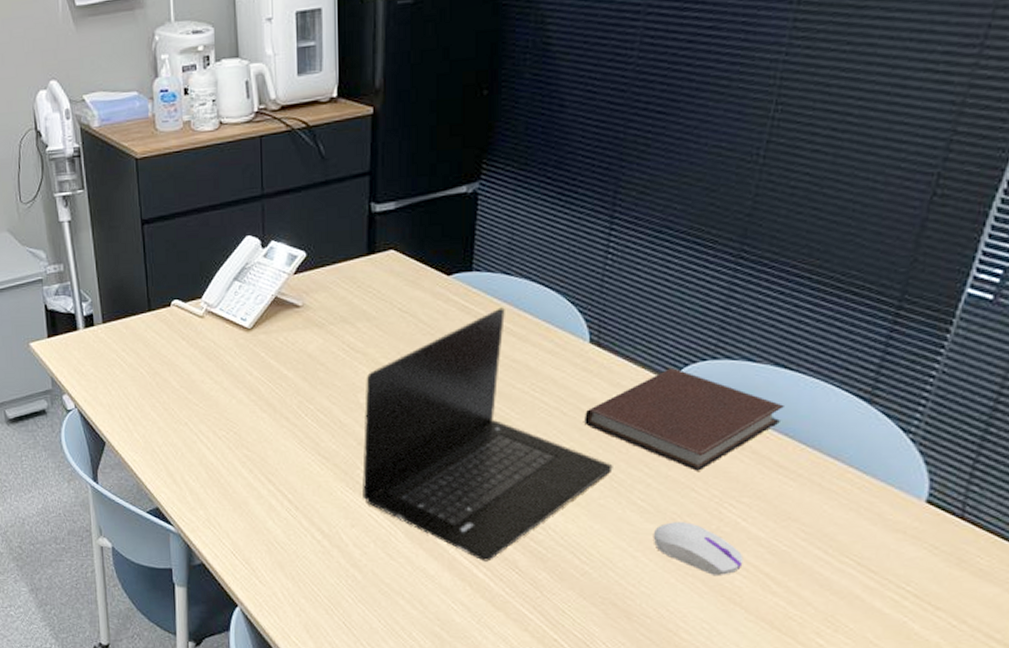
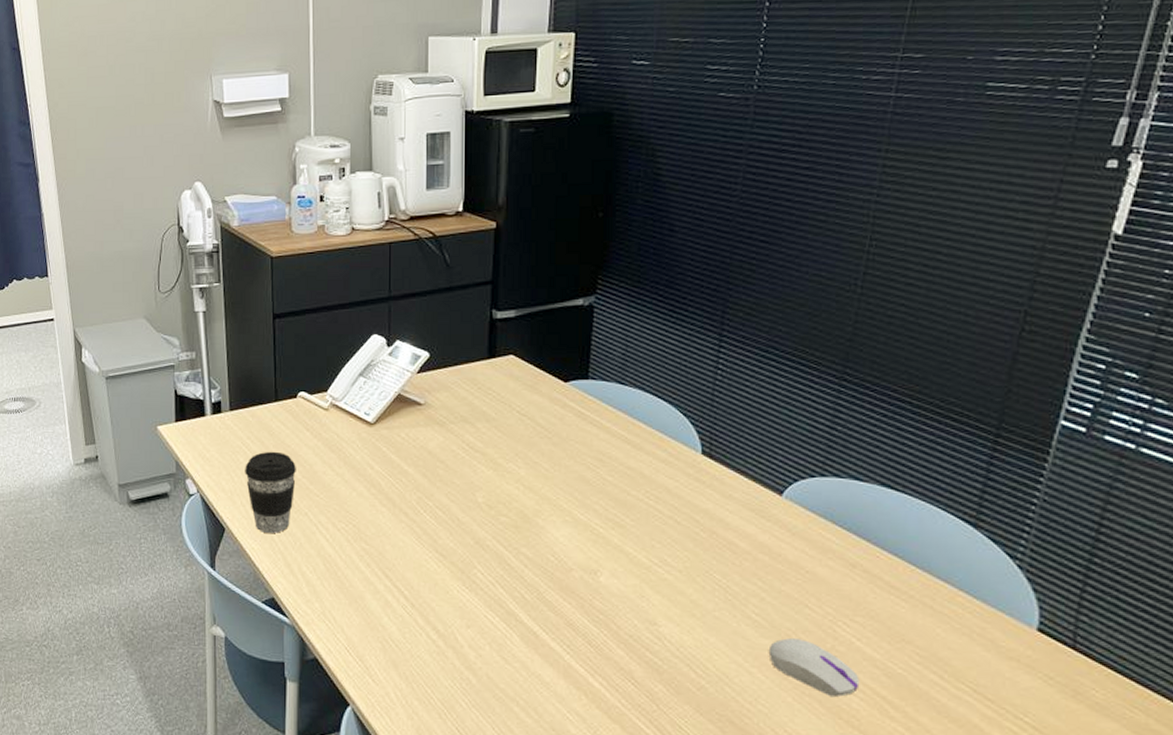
coffee cup: none [121,362,174,444] -> present [245,451,296,533]
laptop: present [361,307,613,562] -> none [478,415,727,671]
notebook: present [584,368,784,471] -> none [698,483,892,587]

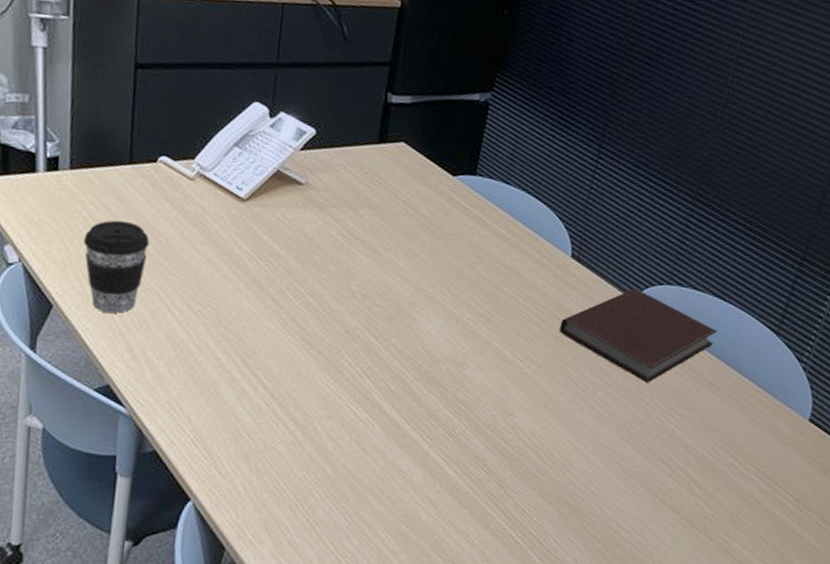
notebook: none [698,483,892,587] -> present [559,288,717,383]
computer mouse: present [768,638,860,698] -> none [605,428,676,479]

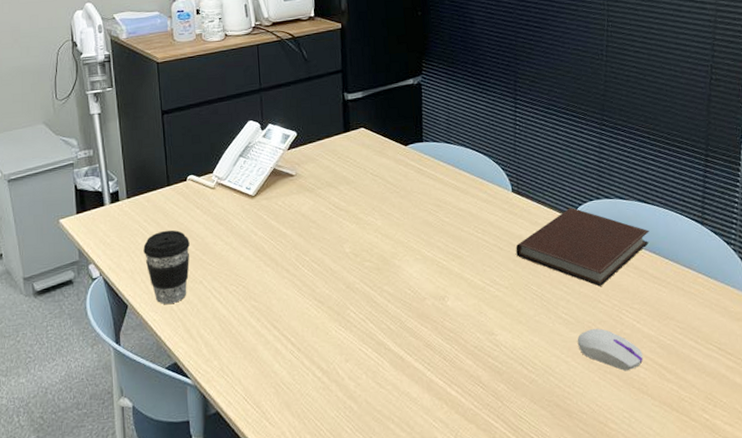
computer mouse: none [605,428,676,479] -> present [577,328,643,372]

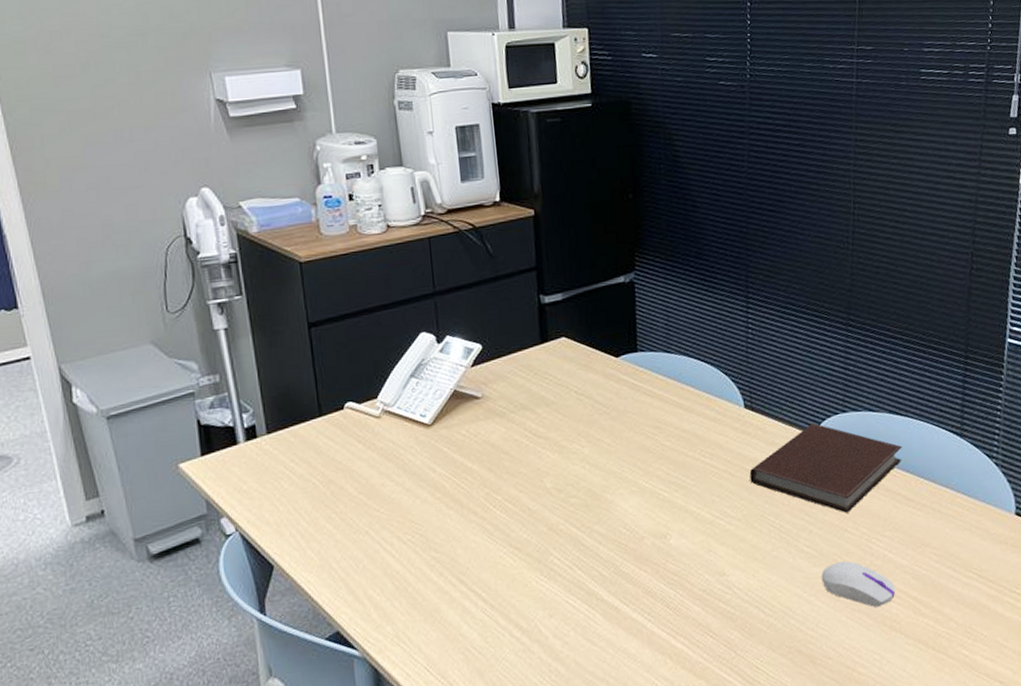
coffee cup: present [143,229,190,304] -> none [291,470,351,562]

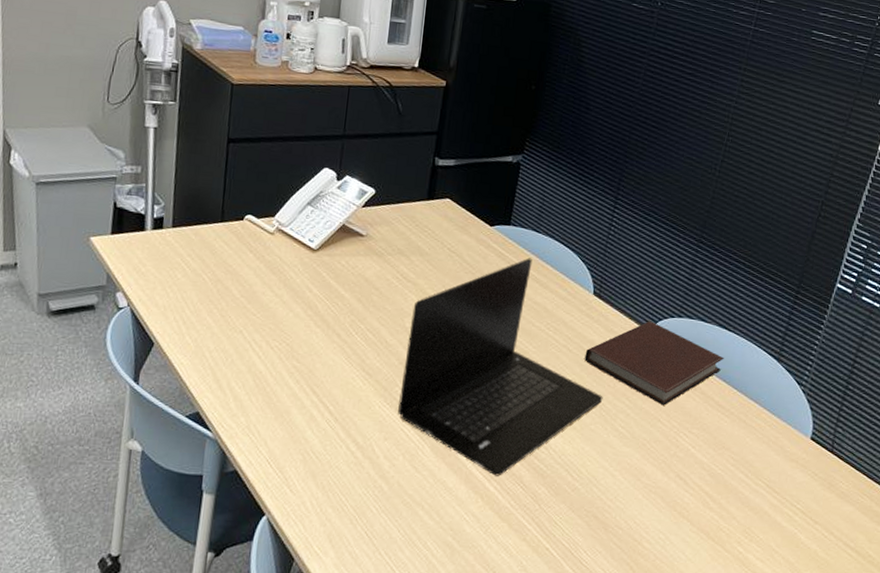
laptop: none [550,383,780,631] -> present [397,258,603,476]
computer mouse: present [821,561,896,608] -> none [628,447,691,494]

